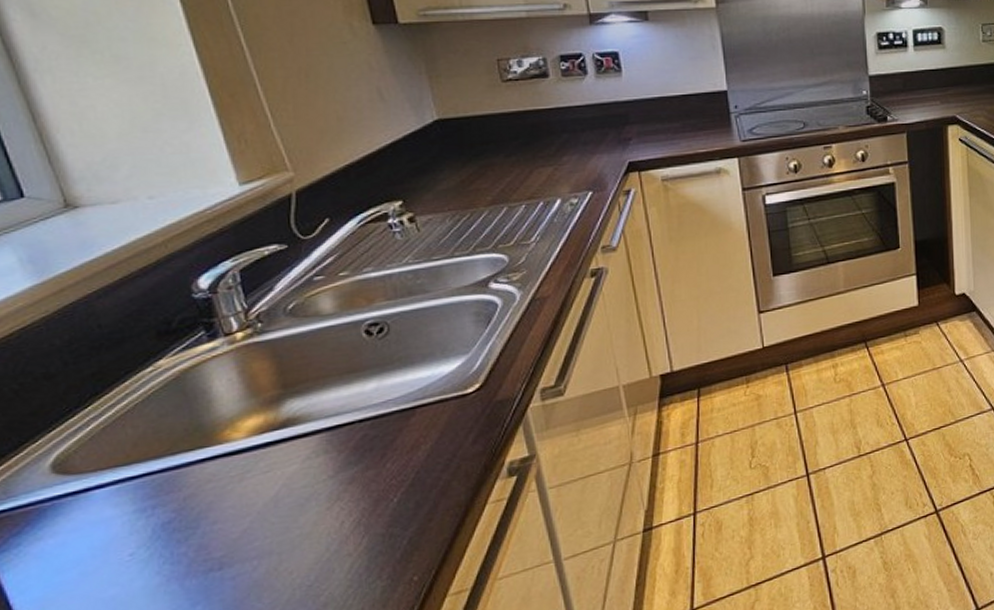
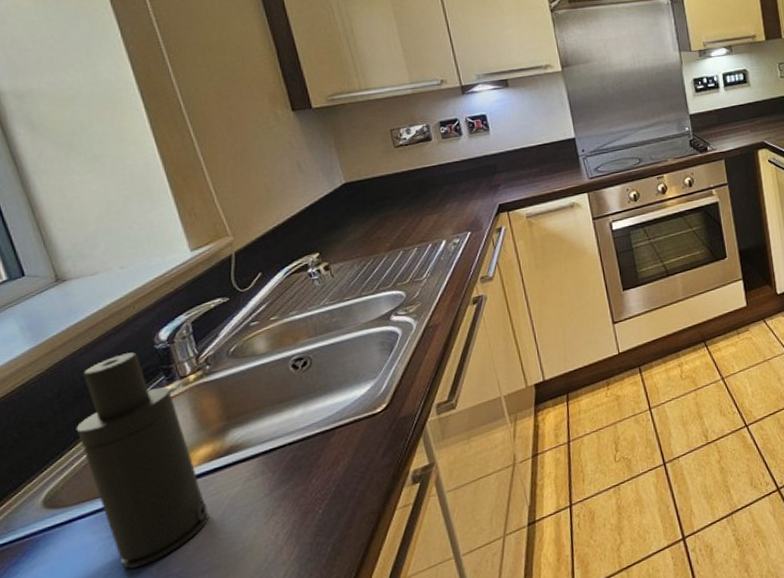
atomizer: none [92,300,259,549] -> present [76,352,209,569]

